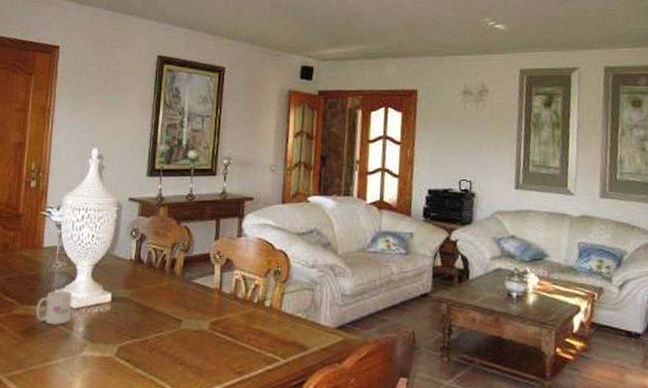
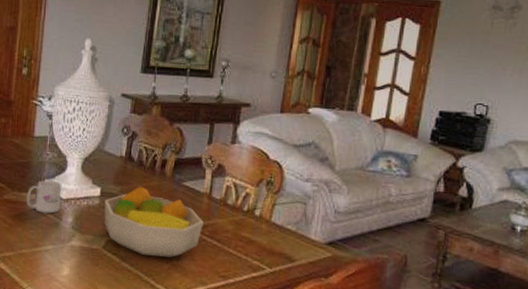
fruit bowl: none [115,287,215,360] -> present [104,186,204,257]

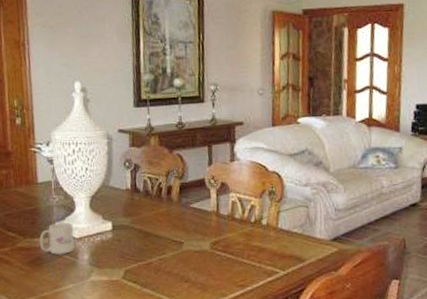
fruit bowl: present [104,186,204,257] -> none [117,214,216,279]

